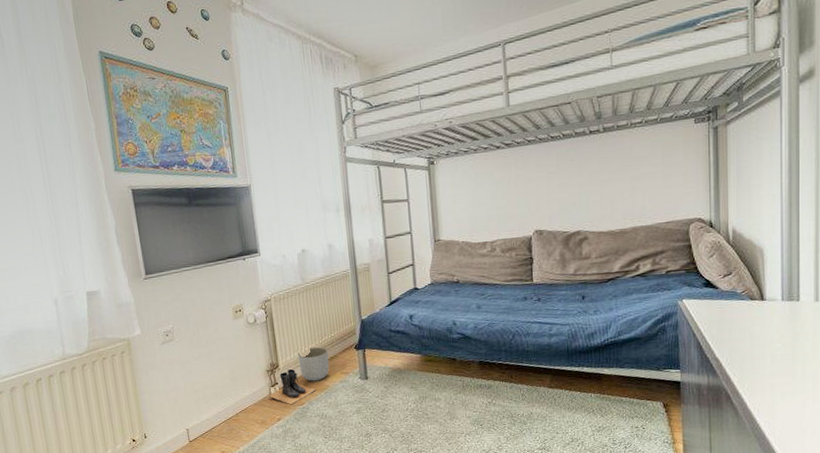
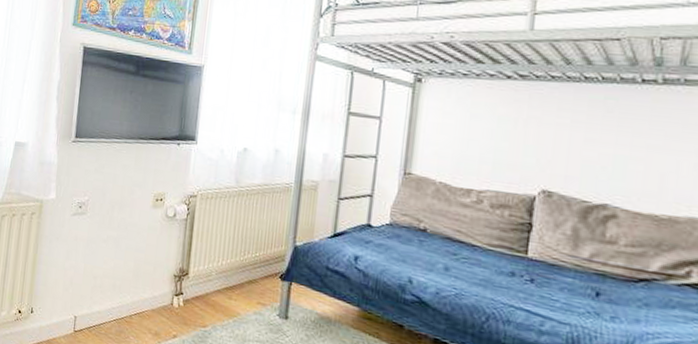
boots: present [268,369,317,405] -> none [169,281,225,324]
planter: present [297,346,330,382] -> none [211,262,248,305]

